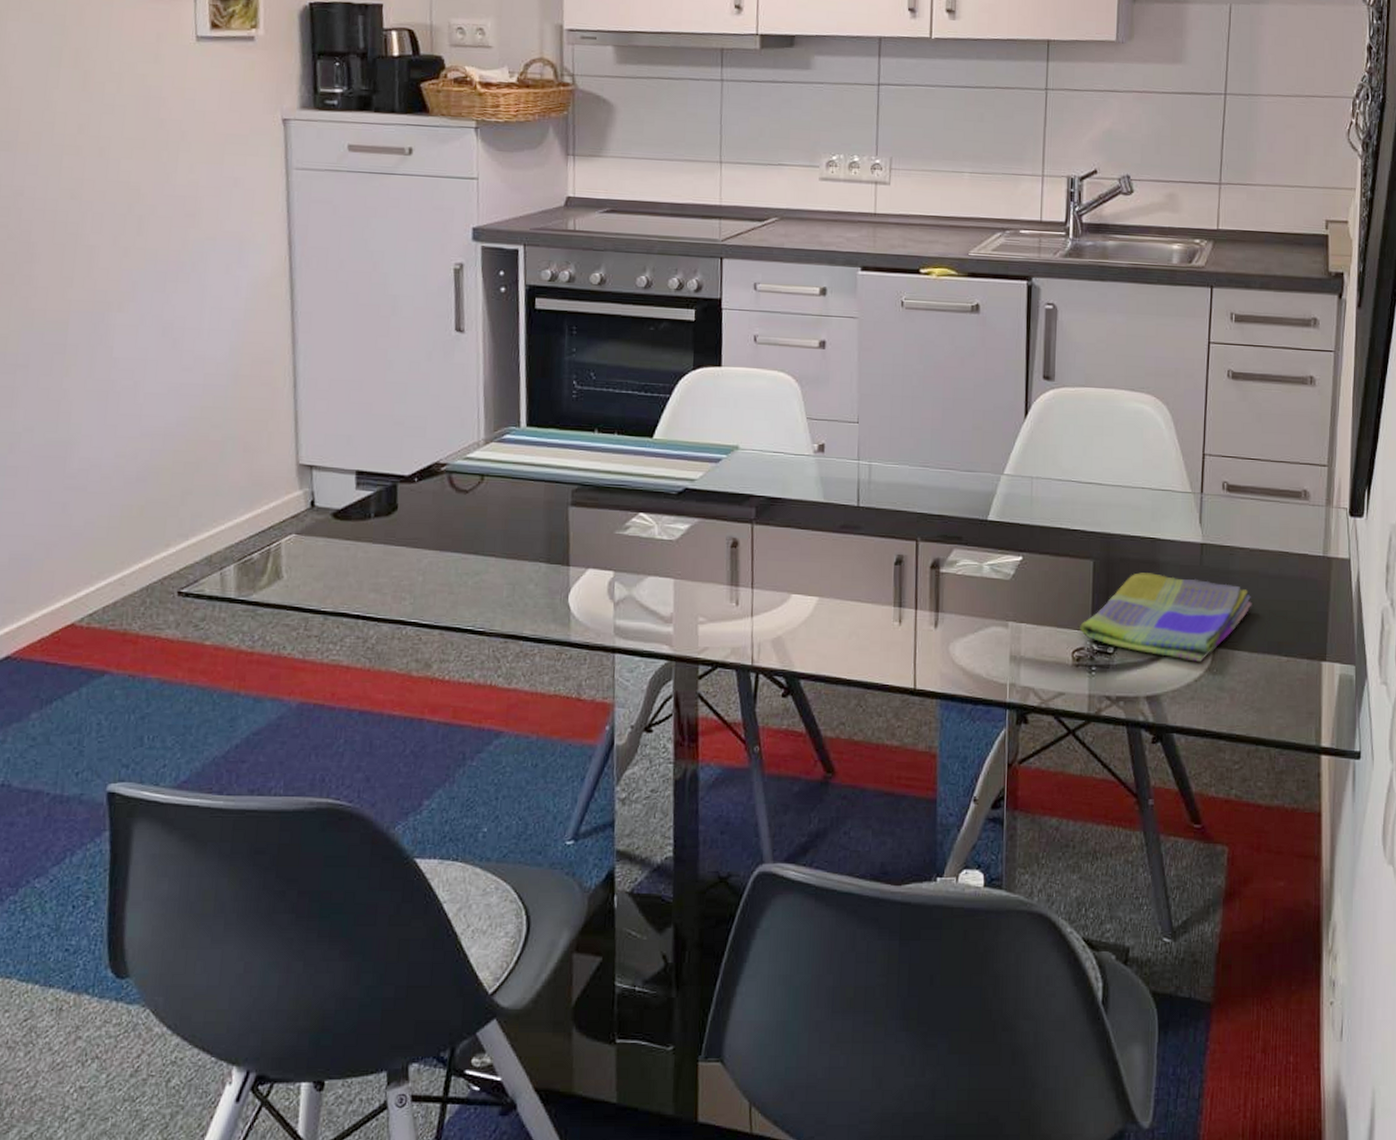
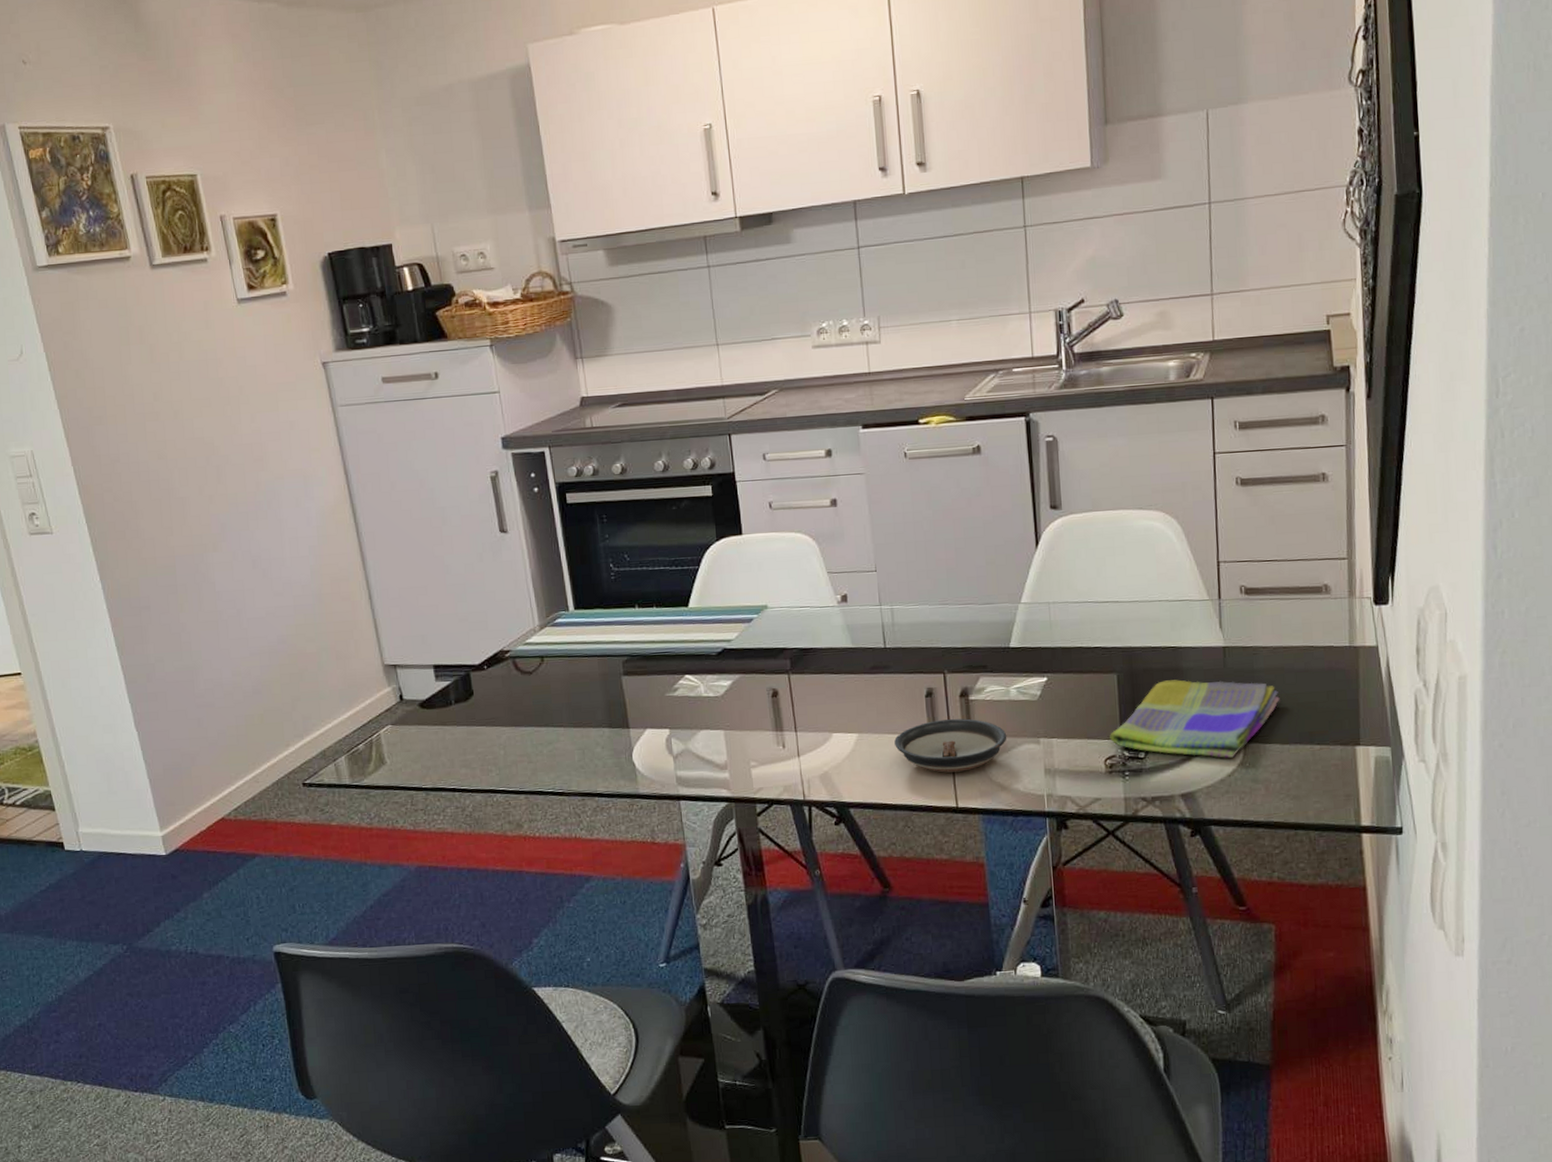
saucer: none [856,591,975,650] -> present [894,718,1007,773]

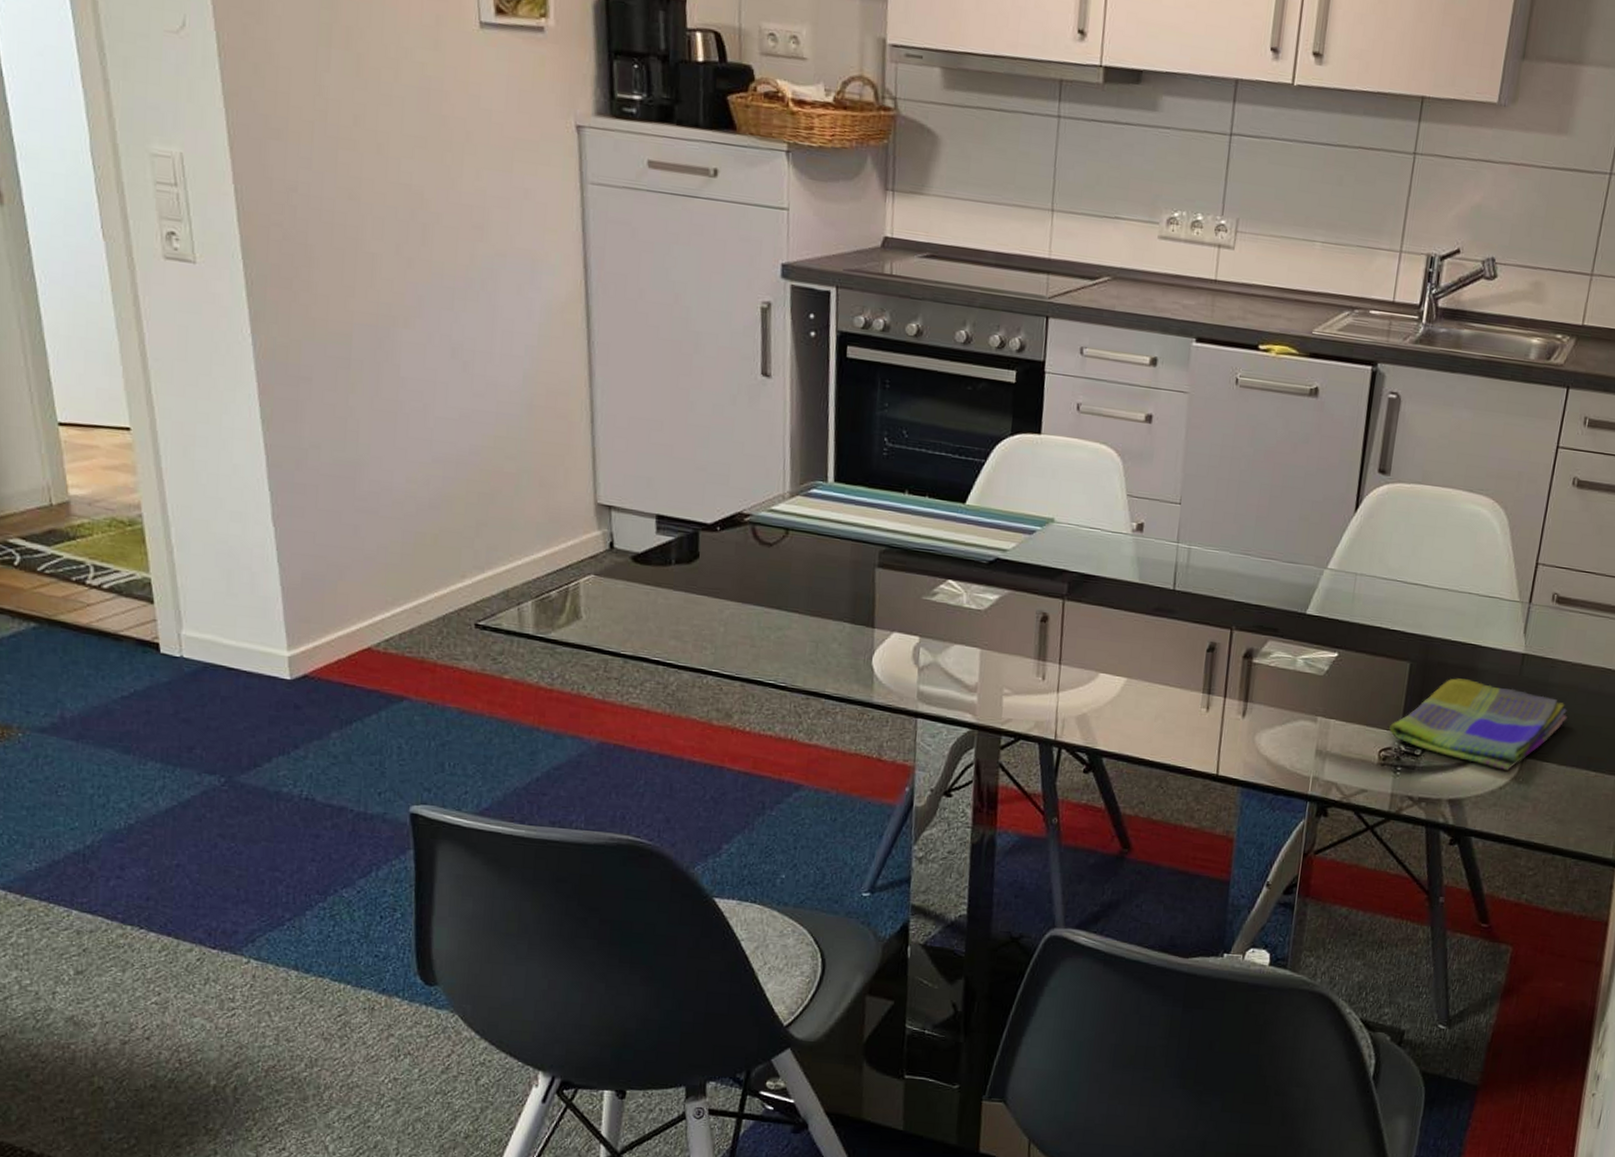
saucer: present [894,718,1007,773] -> none [1164,678,1285,738]

